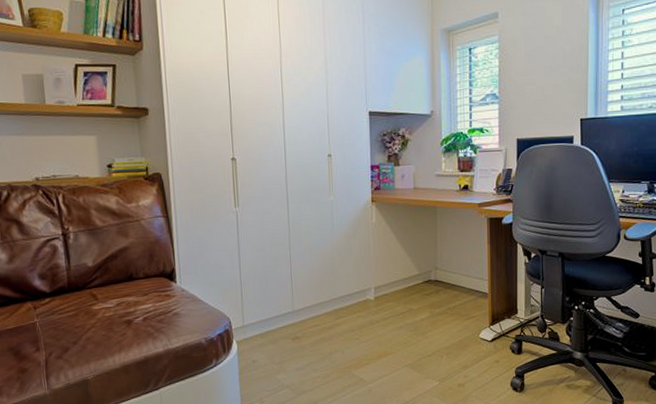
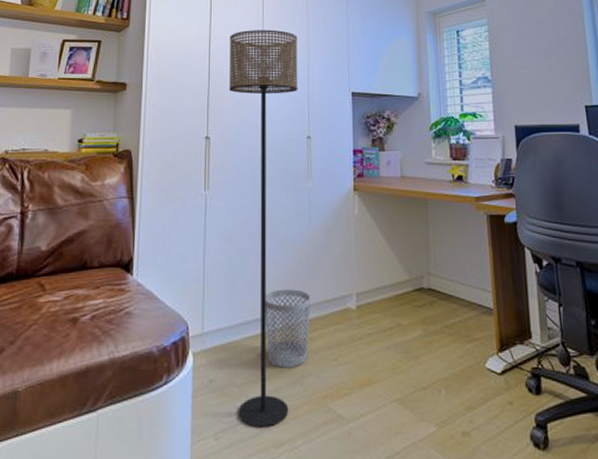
floor lamp: none [247,50,320,392] -> present [230,29,298,427]
wastebasket: none [295,287,336,348] -> present [265,289,311,368]

